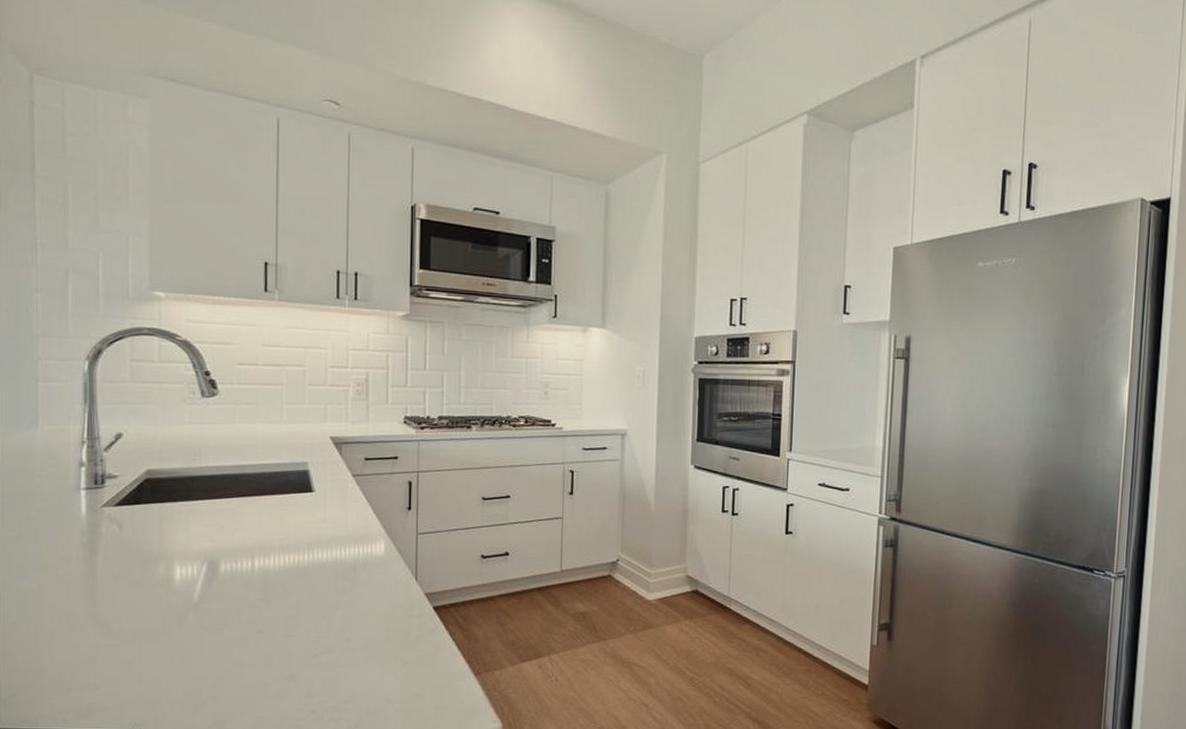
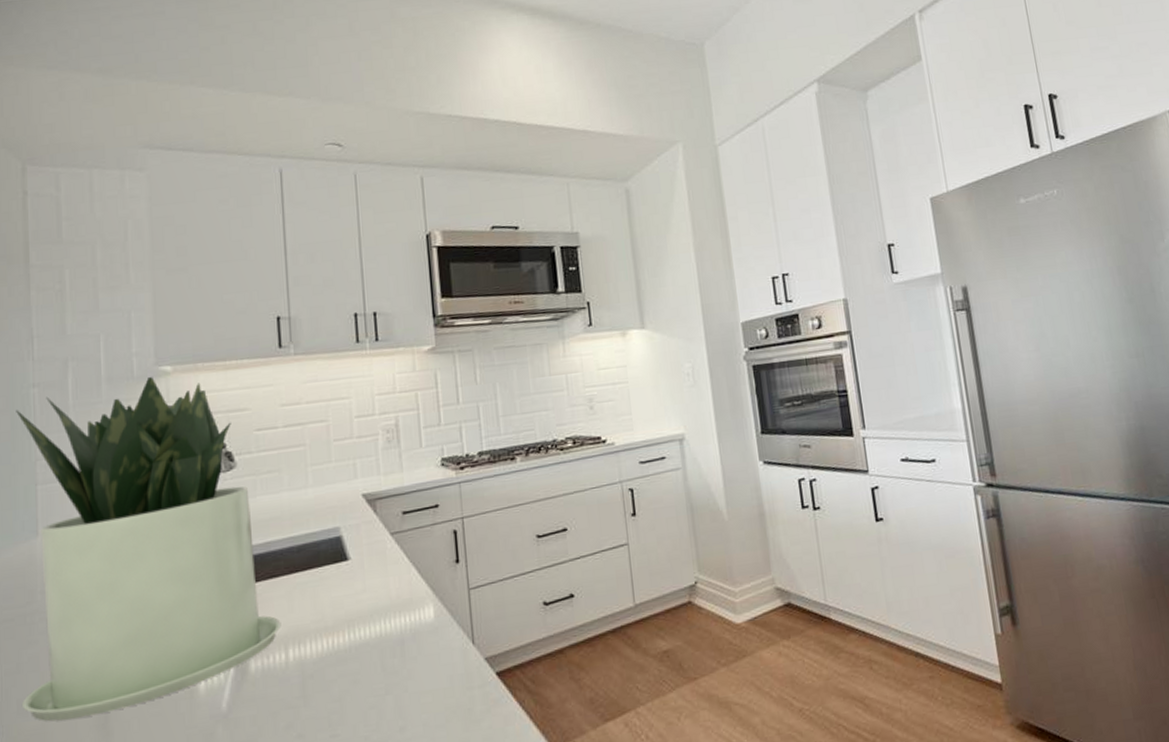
planter: none [20,300,250,587] -> present [16,377,281,722]

